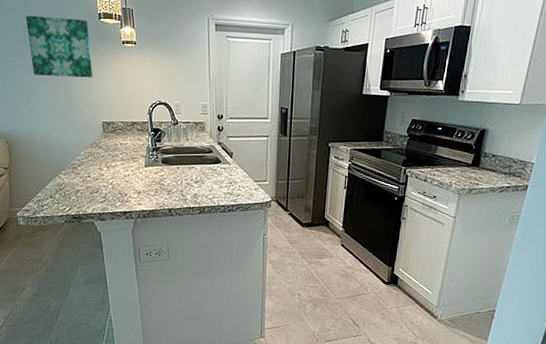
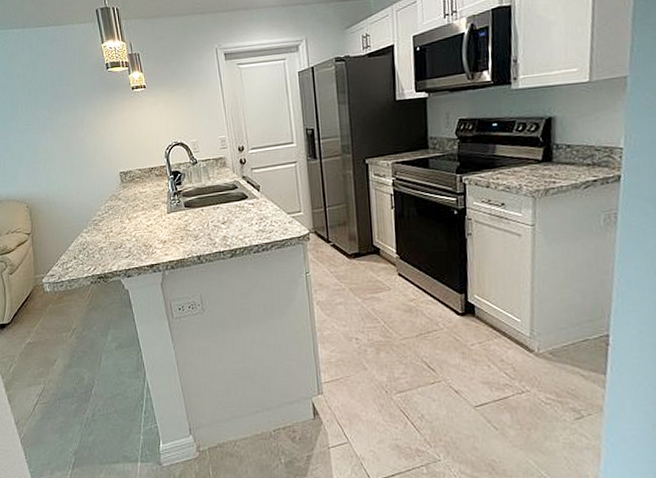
wall art: present [25,15,93,78] -> none [36,72,106,135]

